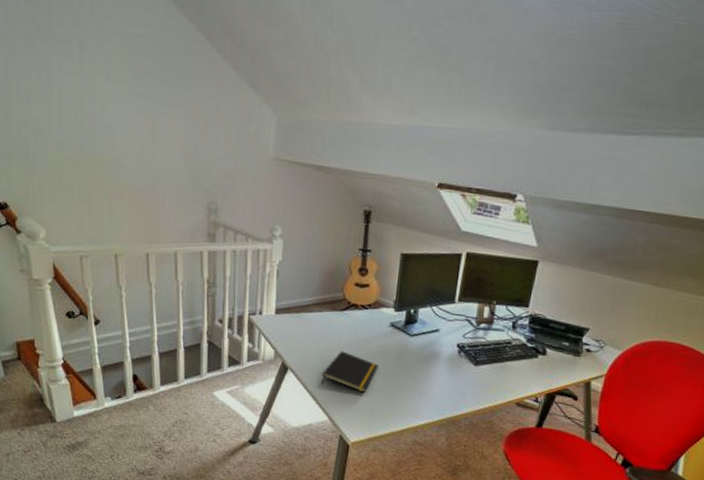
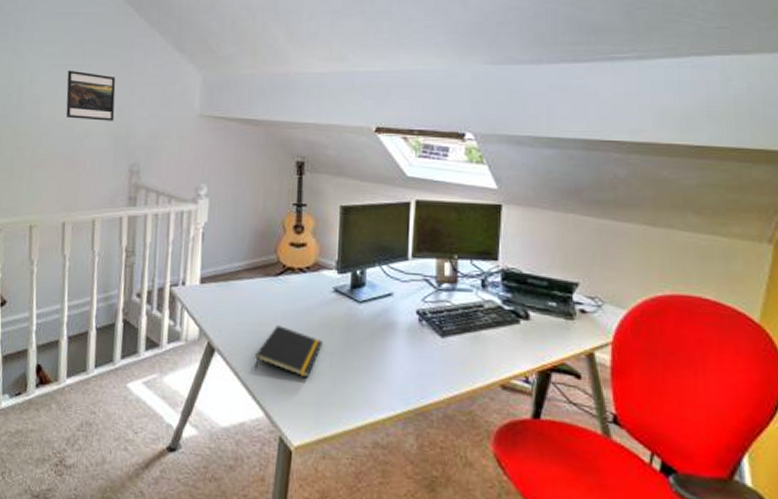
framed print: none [139,99,191,158] -> present [66,70,116,121]

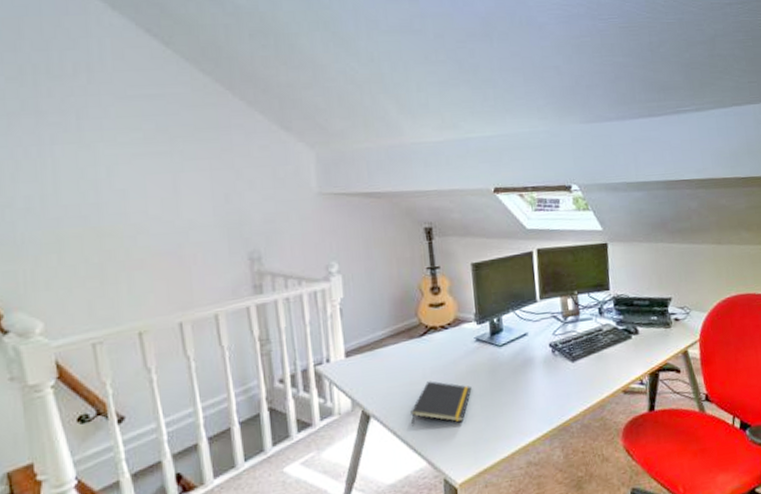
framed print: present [66,70,116,121] -> none [154,158,222,212]

